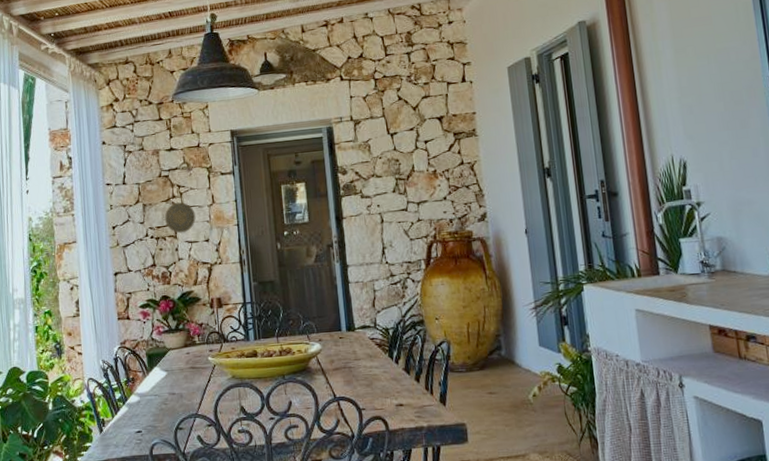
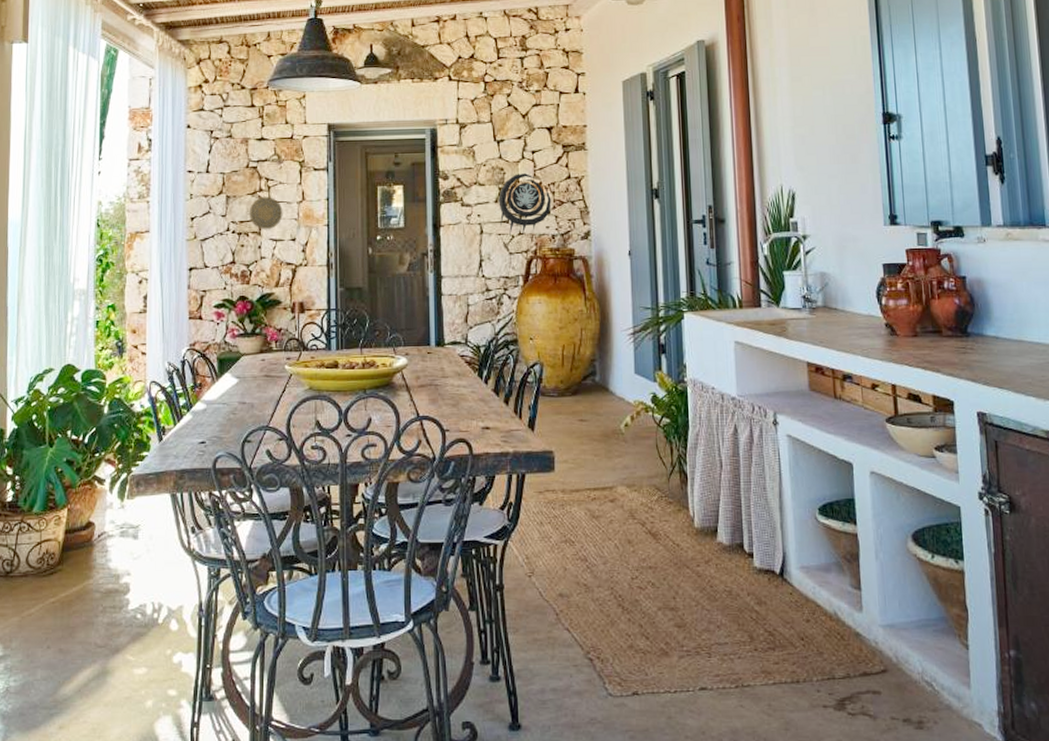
wall ornament: none [396,162,447,225] -> present [498,173,551,237]

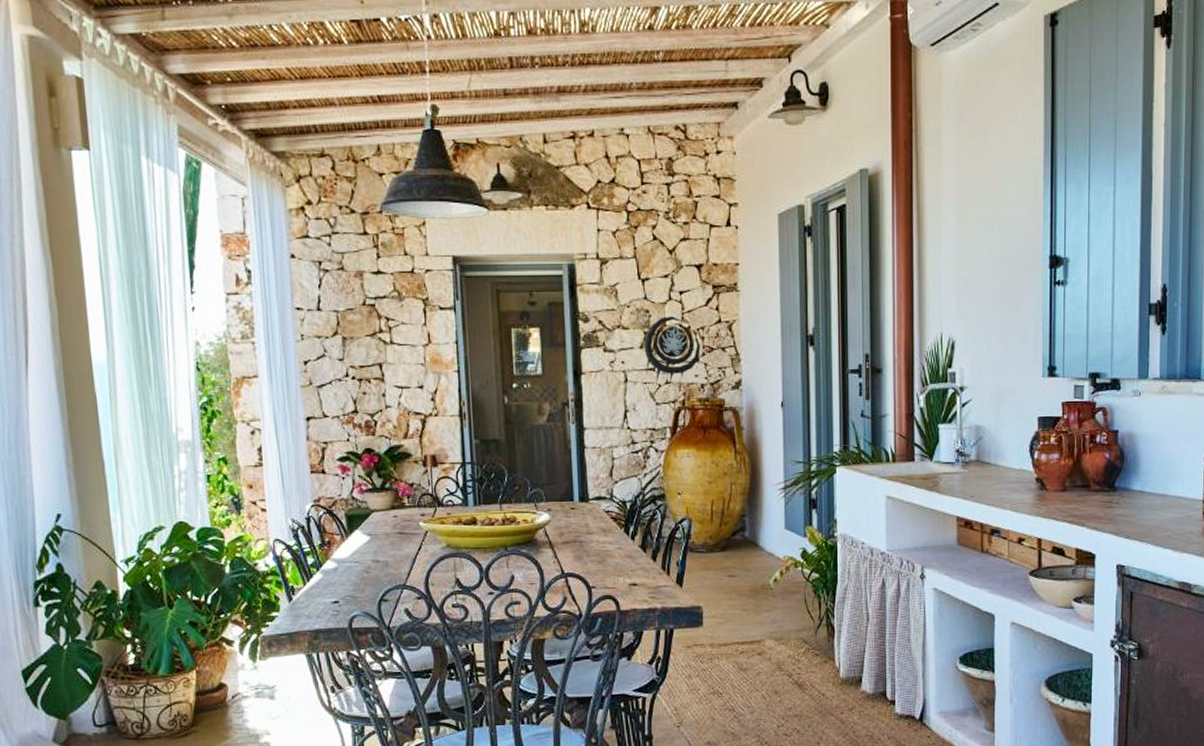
decorative plate: present [249,197,283,230] -> none [369,339,408,376]

